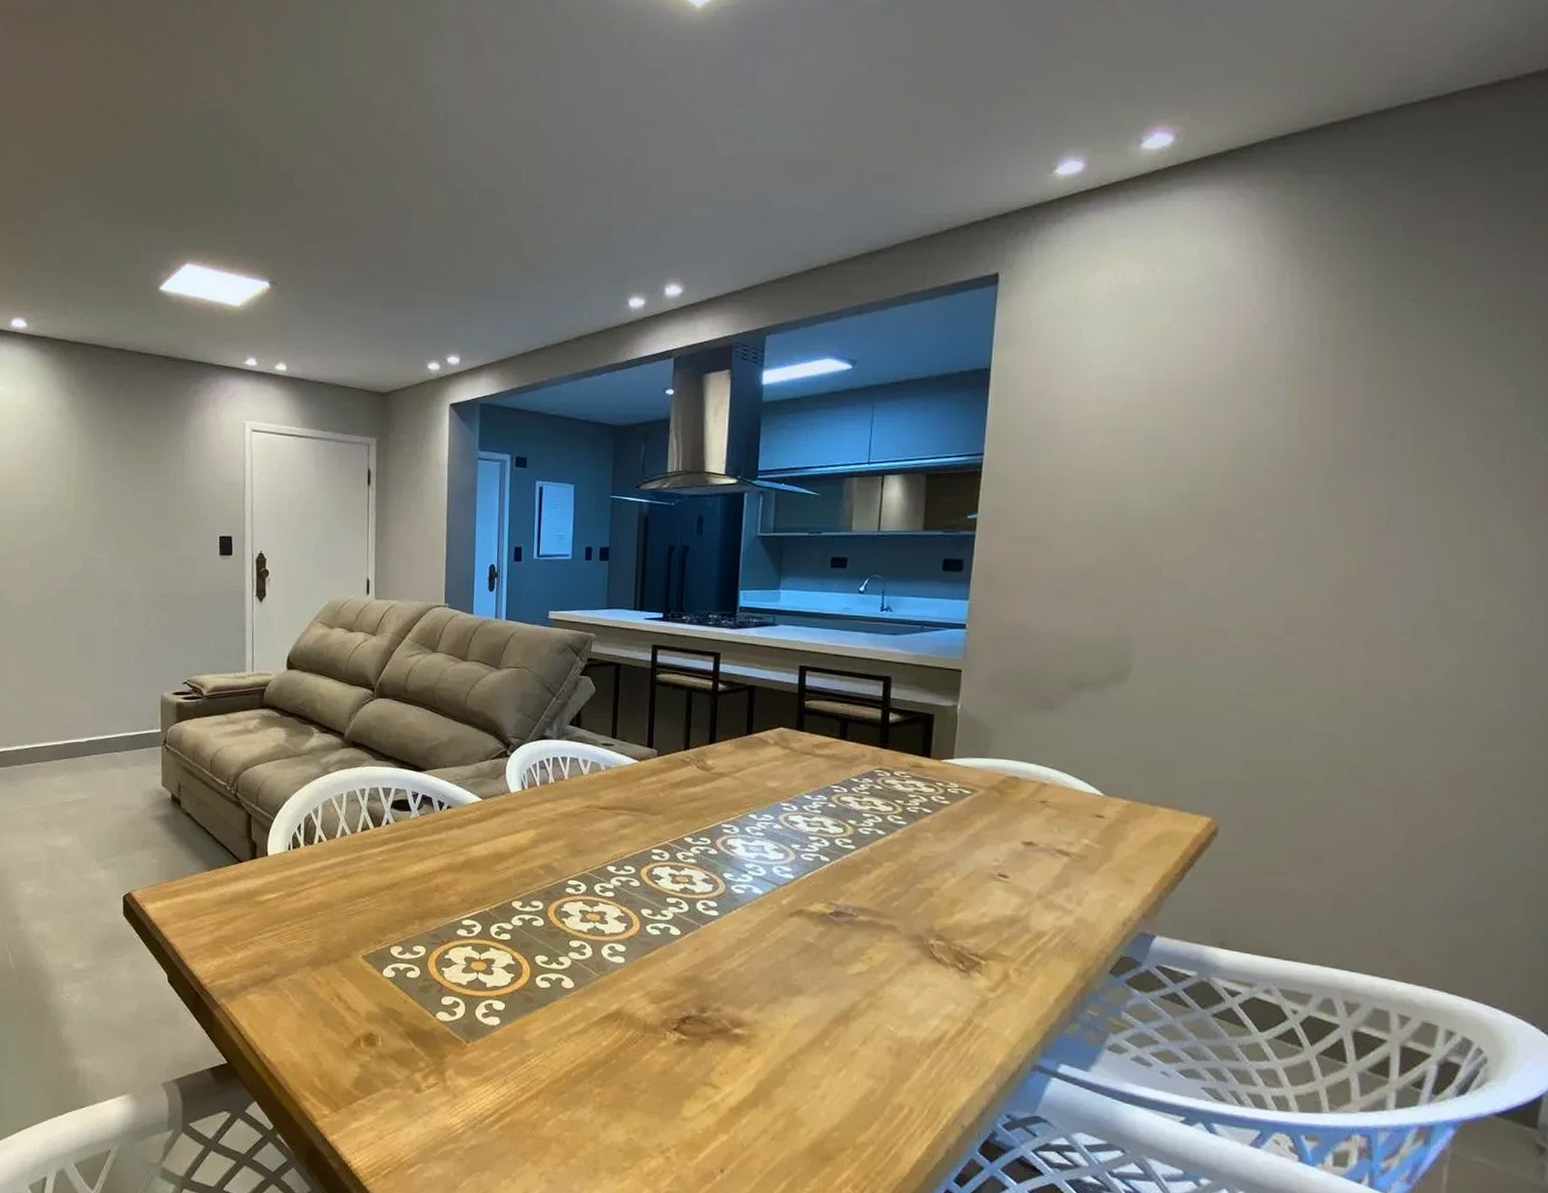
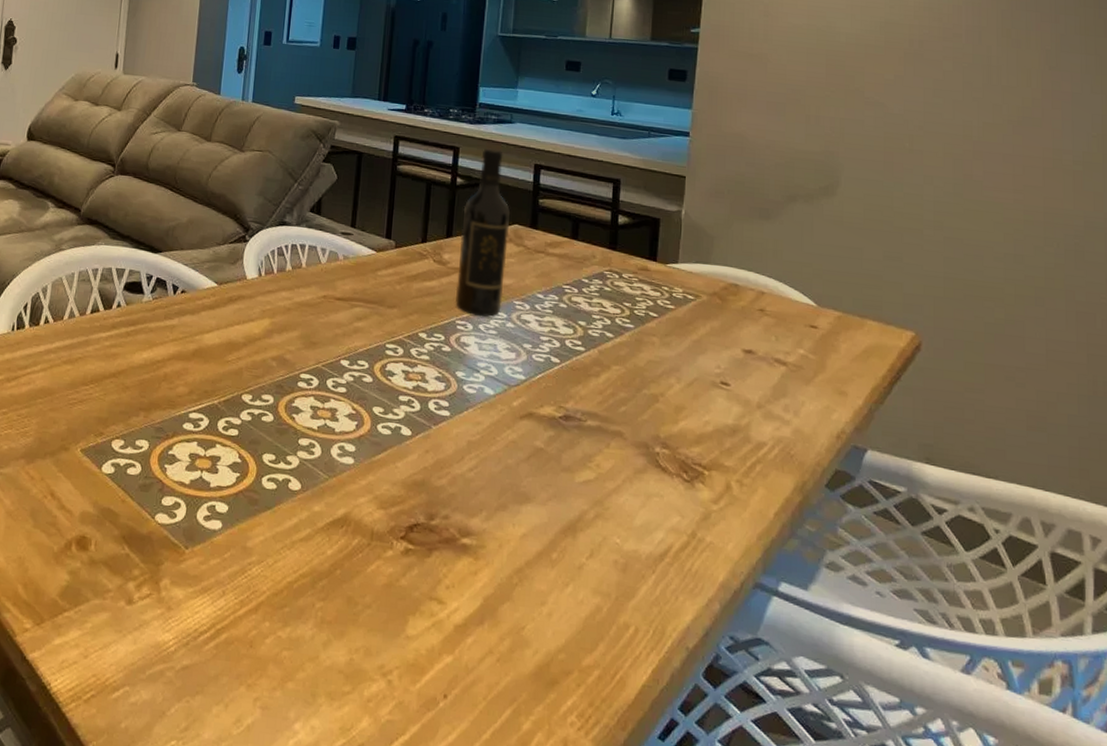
wine bottle: none [720,652,776,819] -> present [455,148,511,317]

